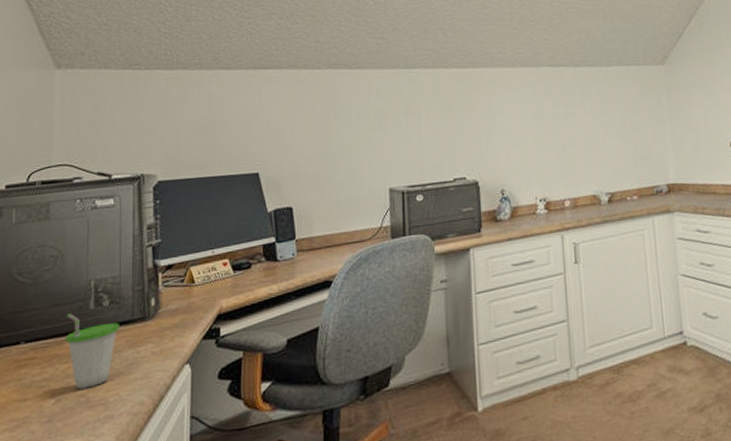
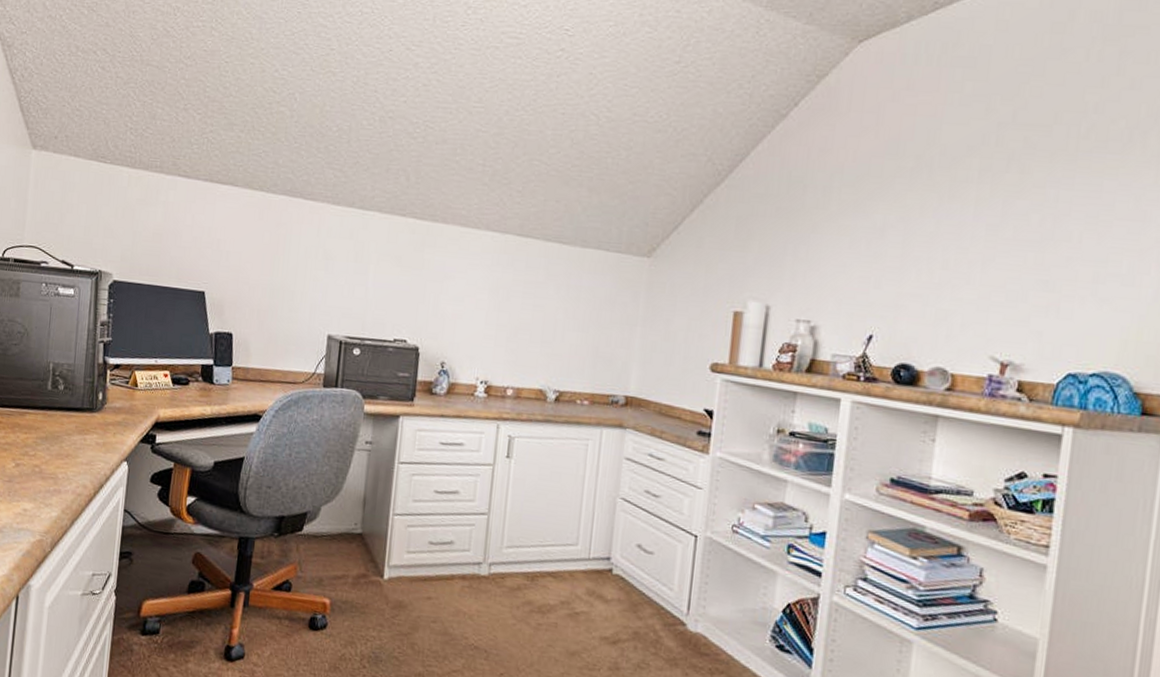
cup: present [64,313,119,390] -> none [25,389,71,461]

